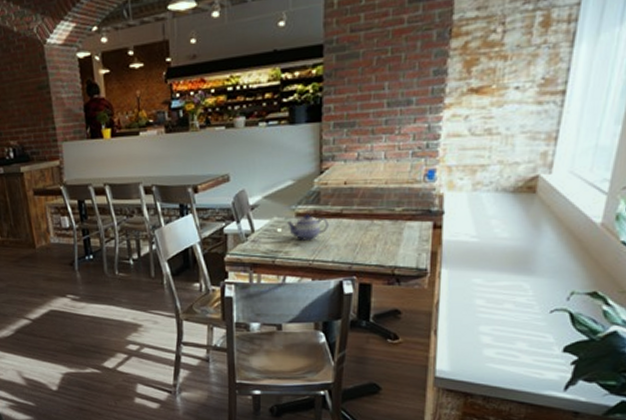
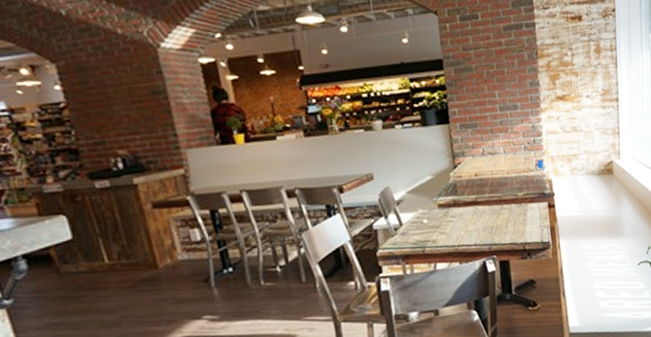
teapot: present [286,214,329,241] -> none [430,204,468,229]

